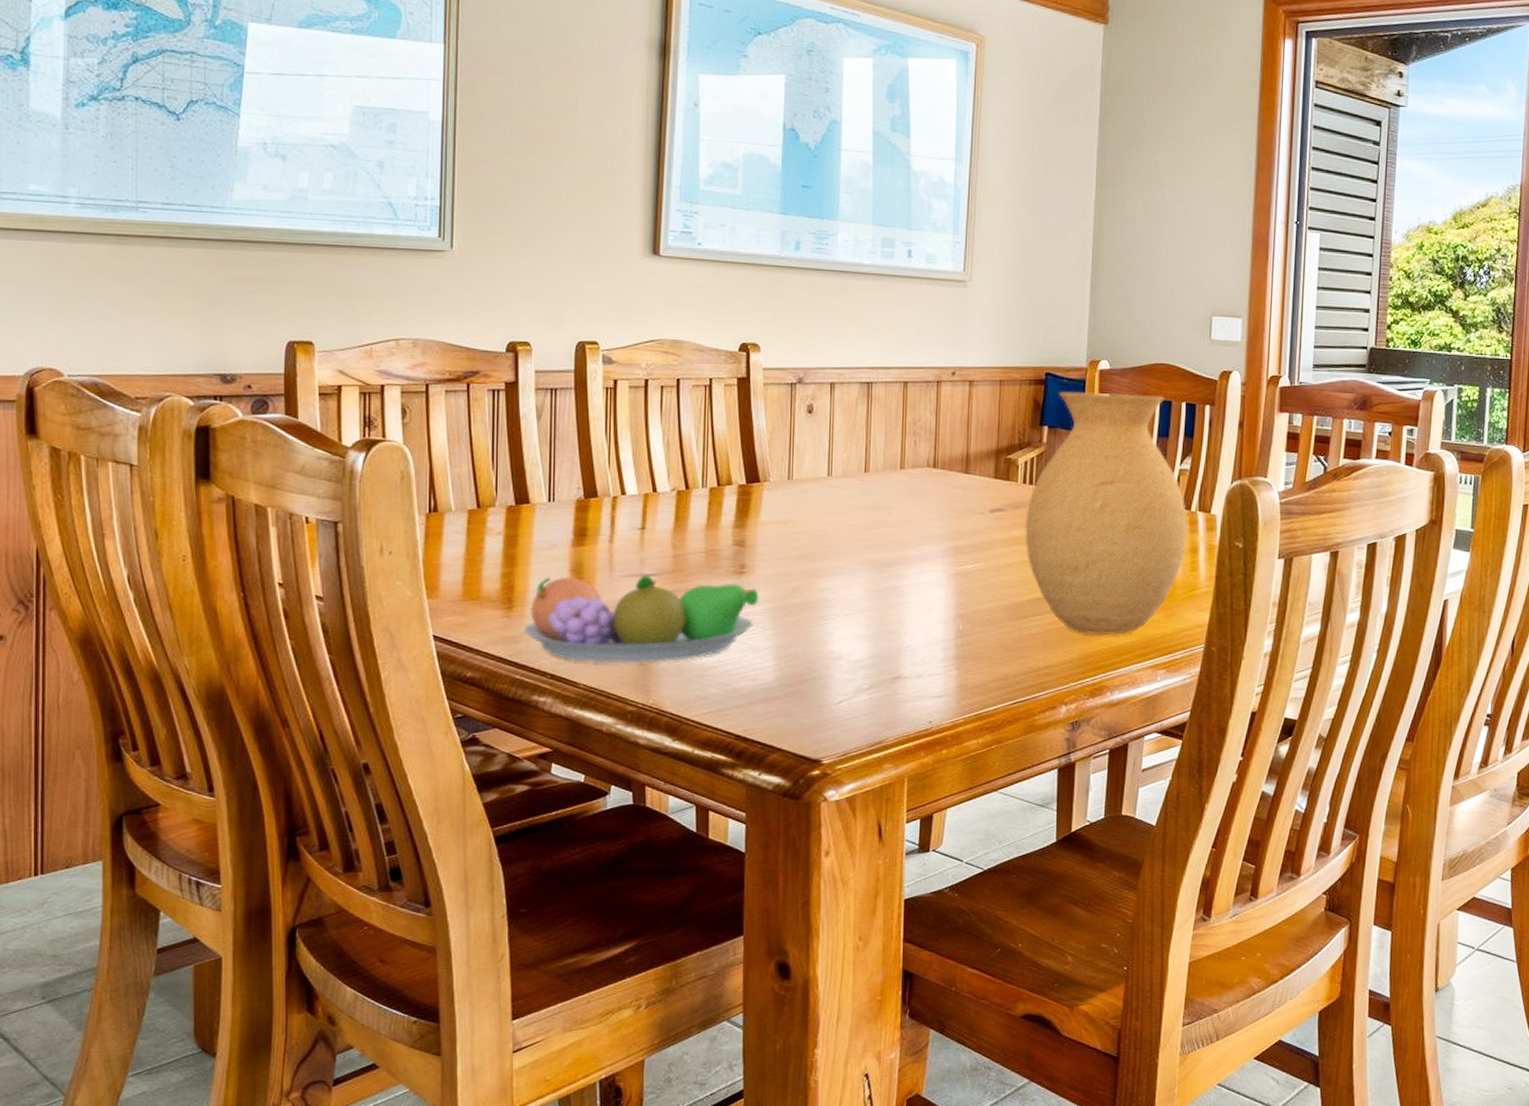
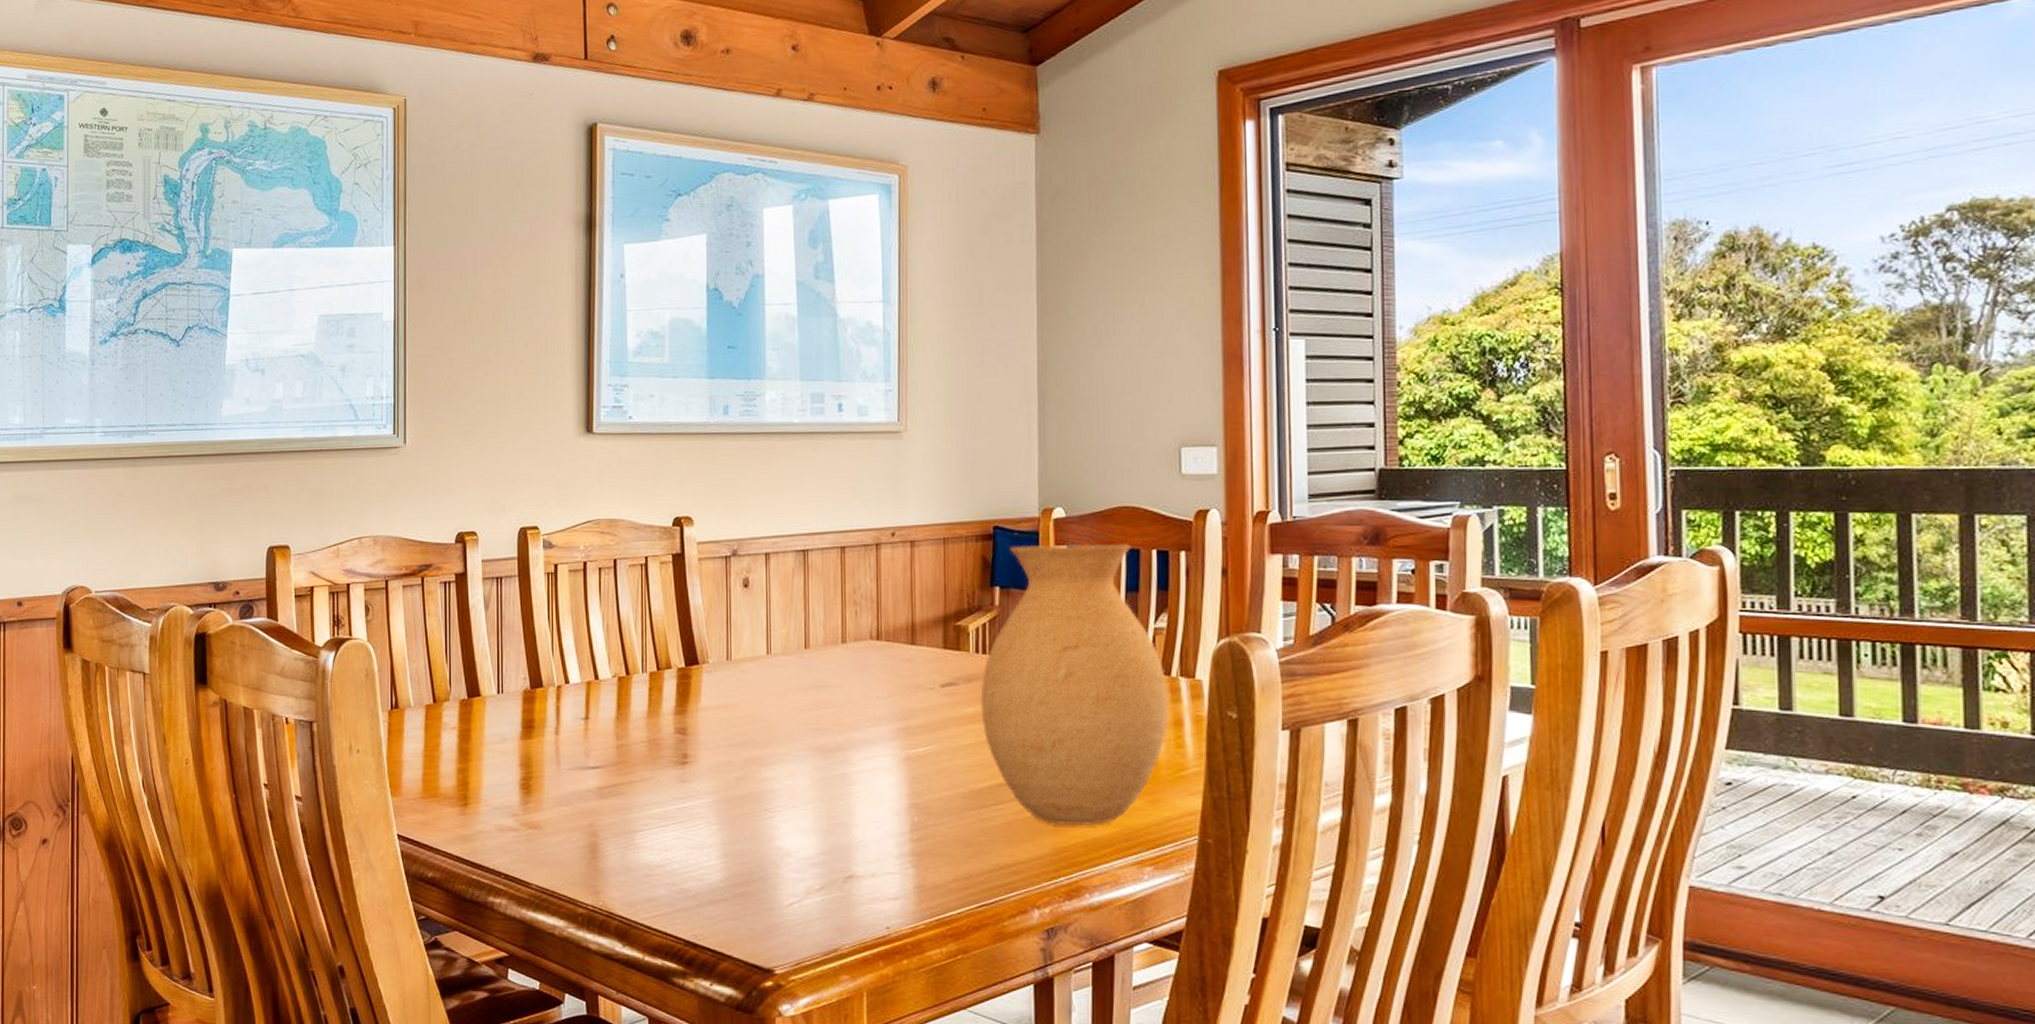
fruit bowl: present [524,575,759,664] -> none [478,768,703,863]

